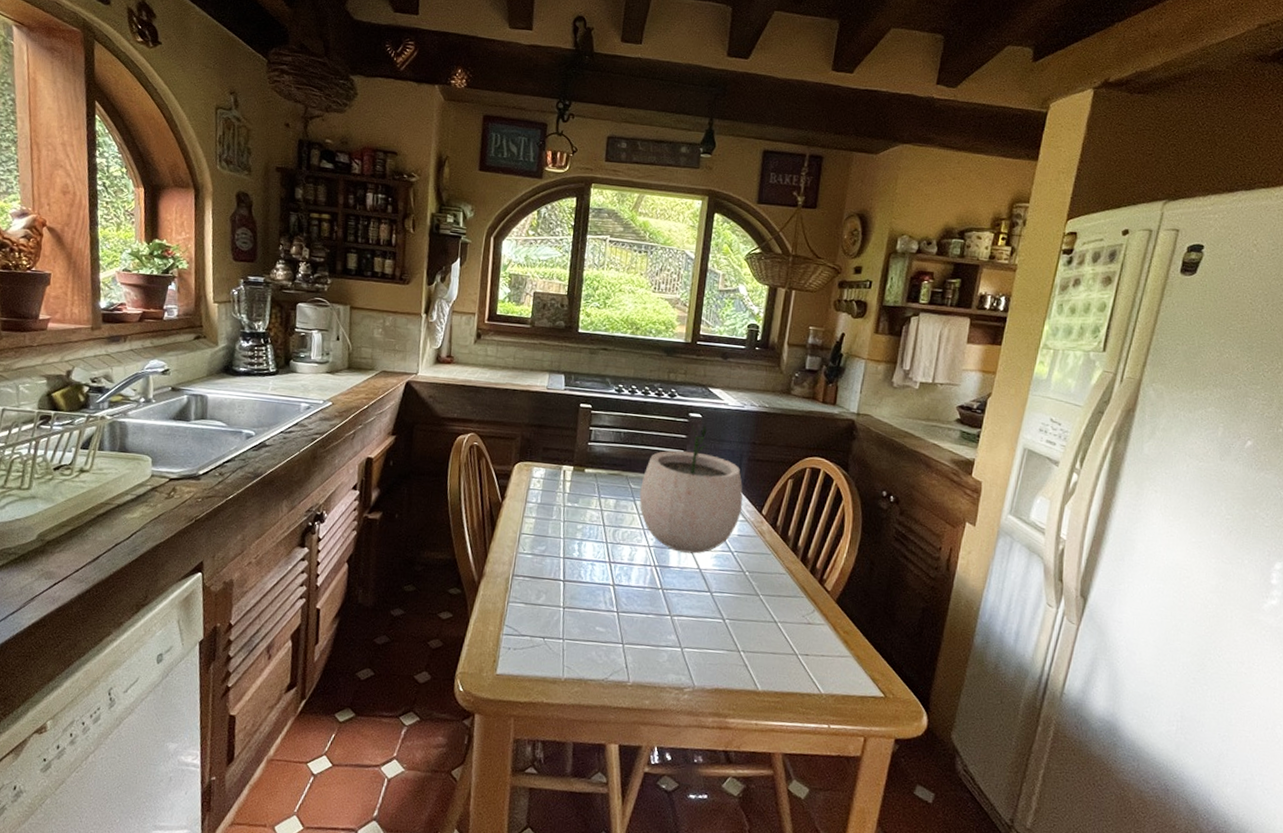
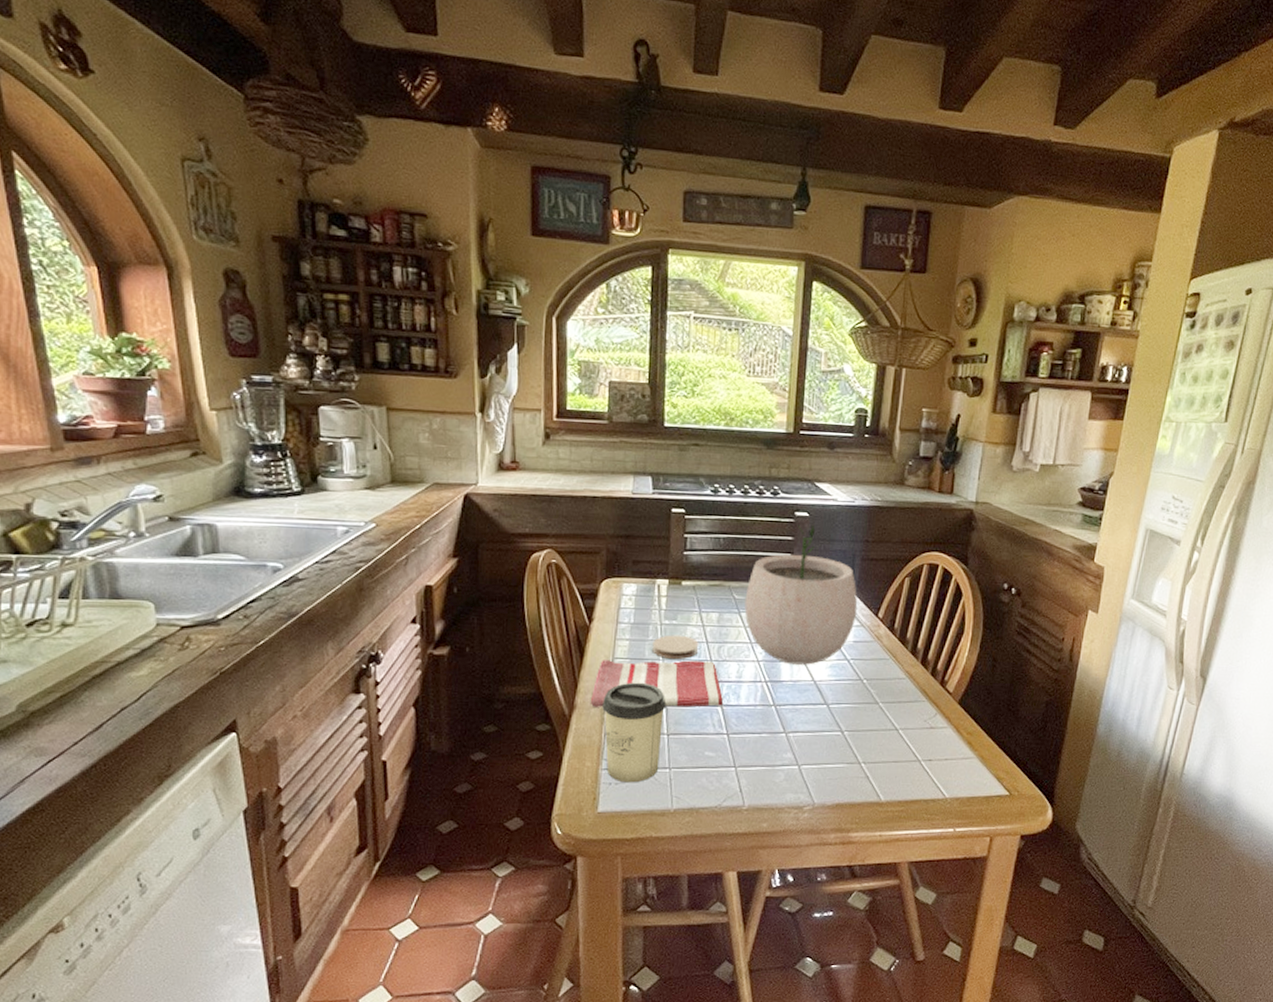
dish towel: none [498,533,616,585] -> present [591,659,724,707]
cup: none [507,556,565,650] -> present [602,682,667,783]
coaster: none [555,516,597,539] -> present [652,635,699,660]

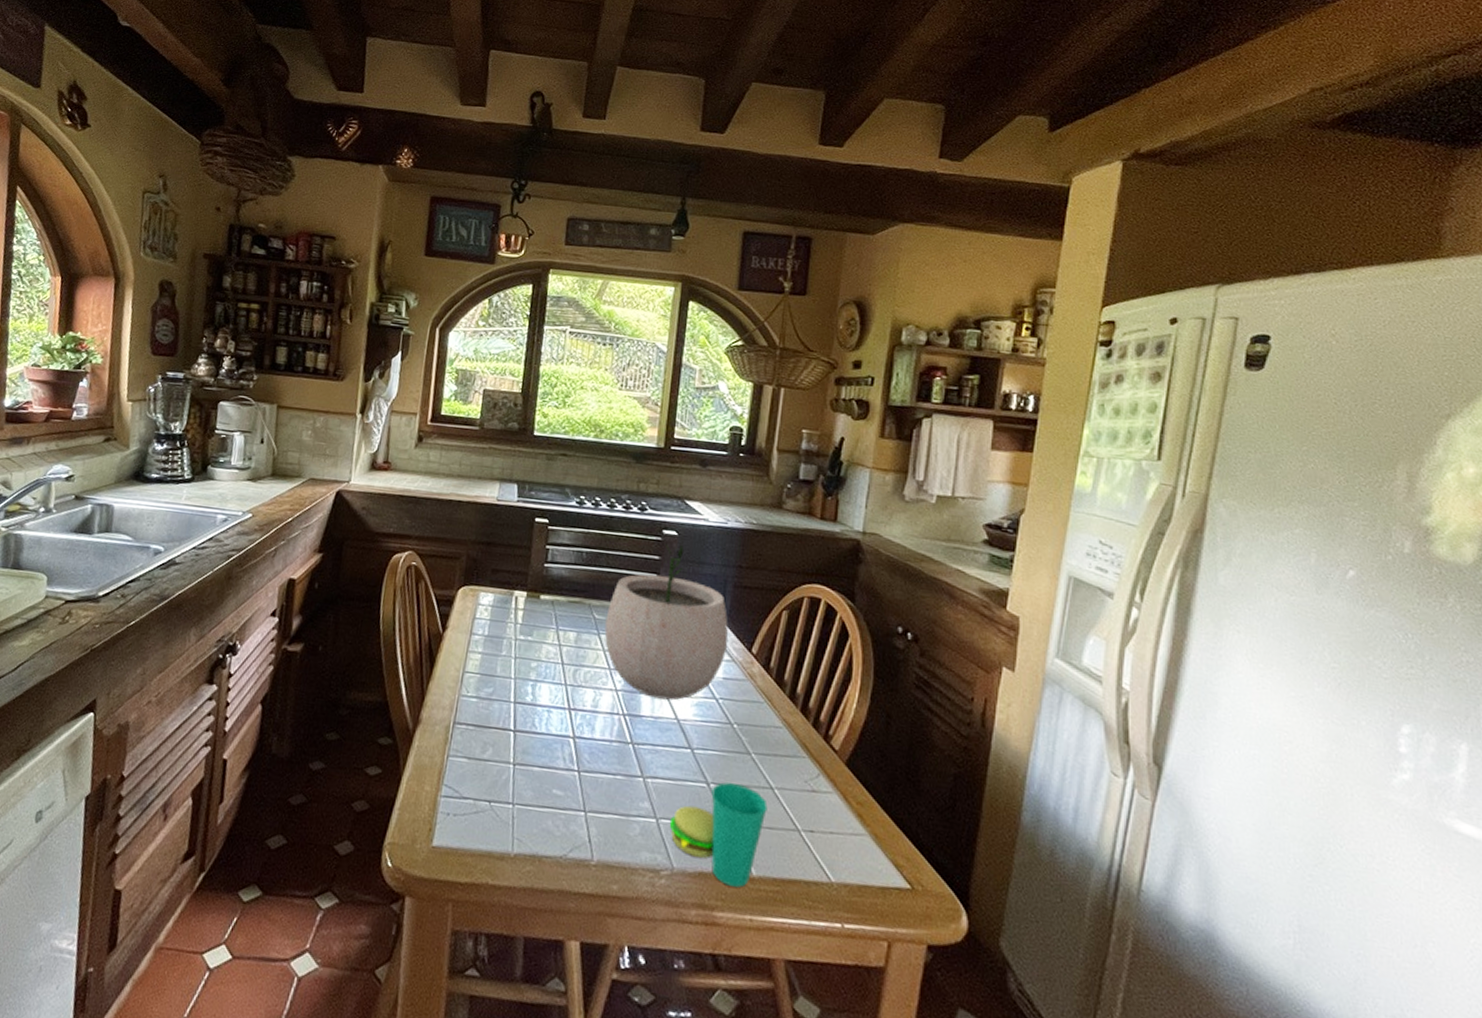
dish towel: present [591,659,724,707] -> none [436,672,577,738]
cup: present [602,682,667,783] -> none [446,700,515,817]
coaster: present [652,635,699,660] -> none [504,651,554,680]
cup: none [810,729,893,812] -> present [669,782,768,888]

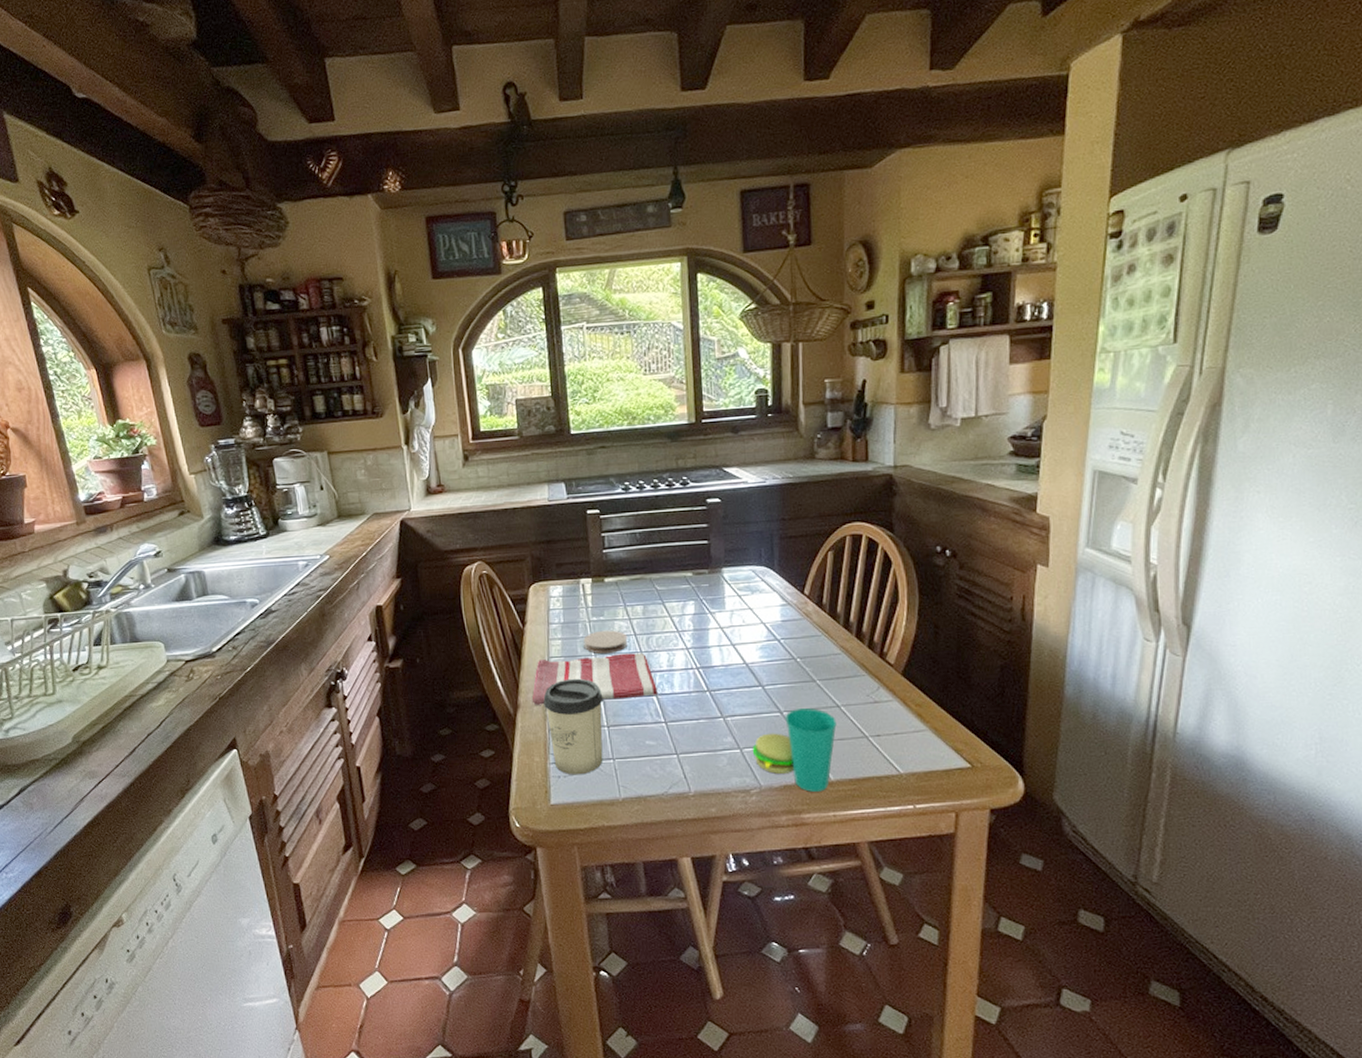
dish towel: none [436,672,577,738] -> present [532,653,659,705]
cup: none [446,700,515,817] -> present [543,678,603,775]
coaster: none [504,651,554,680] -> present [583,630,628,654]
plant pot: present [604,544,729,700] -> none [667,510,782,649]

